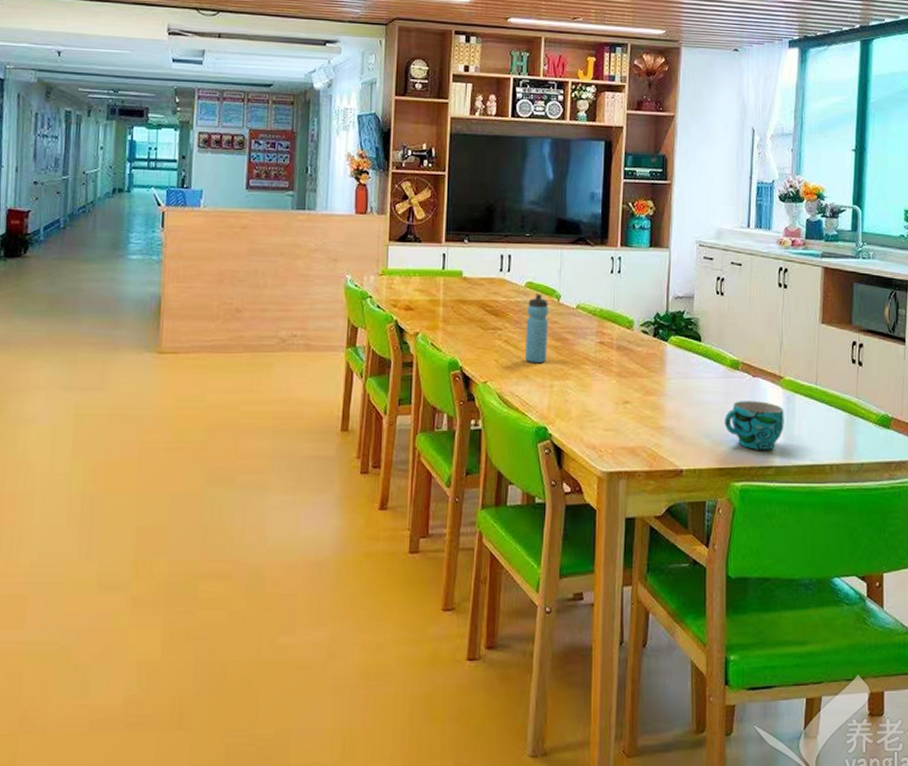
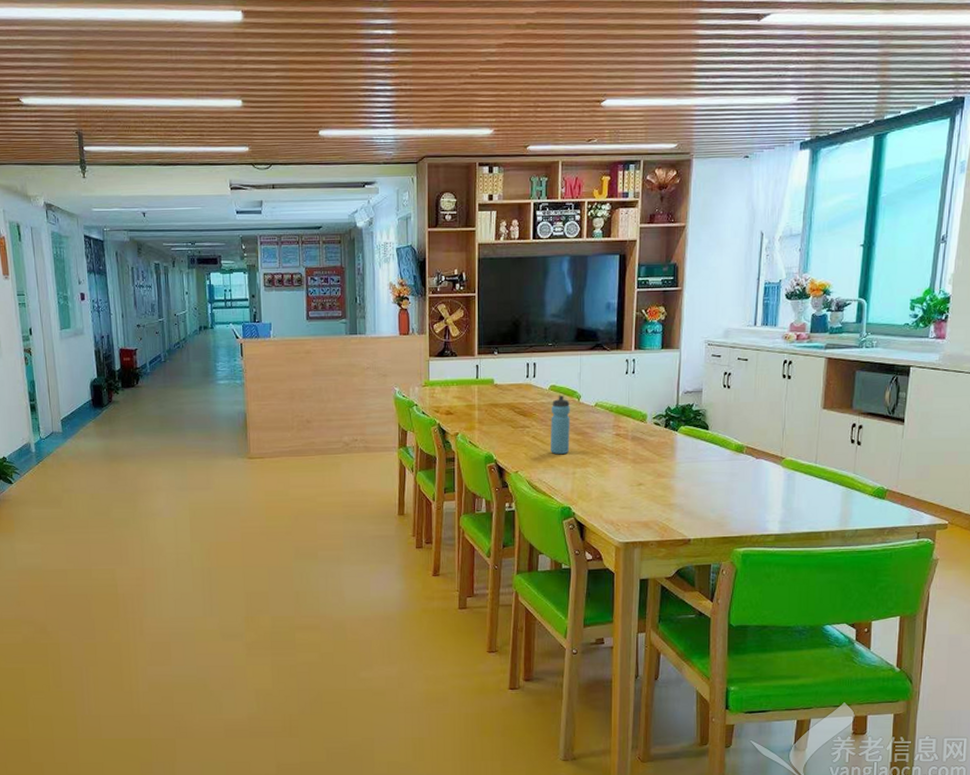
cup: present [724,401,784,450] -> none [728,479,785,521]

